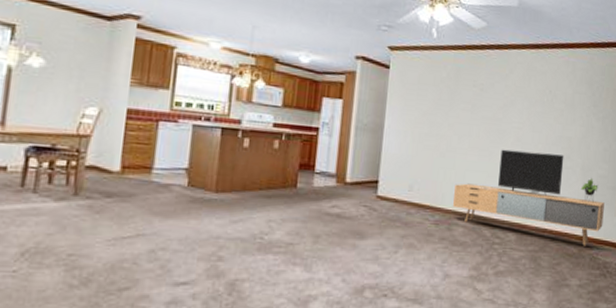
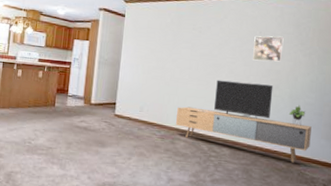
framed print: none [542,95,576,127] -> present [253,36,284,62]

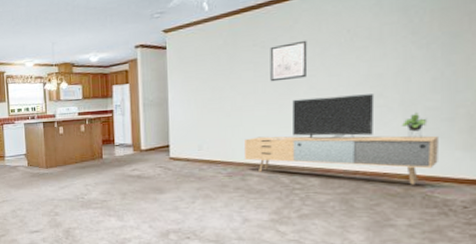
wall art: none [202,33,232,64] -> present [270,40,308,82]
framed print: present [253,36,284,62] -> none [340,29,385,68]

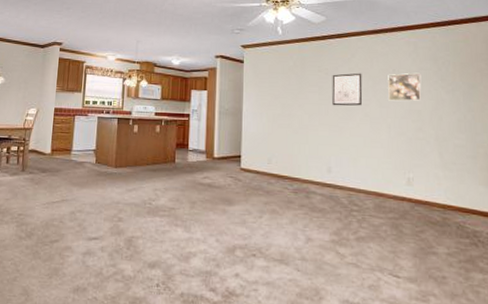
media console: present [245,94,438,185] -> none [310,124,467,215]
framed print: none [340,29,385,68] -> present [388,72,422,101]

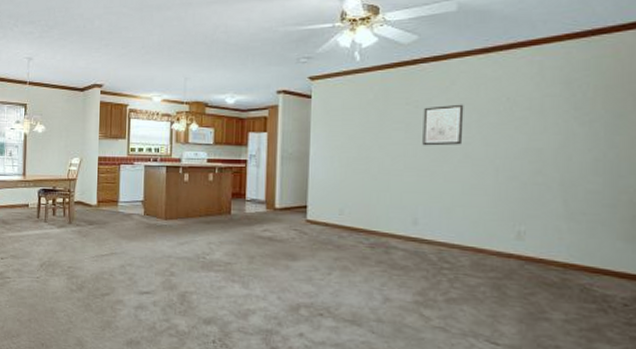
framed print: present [388,72,422,101] -> none [498,101,546,138]

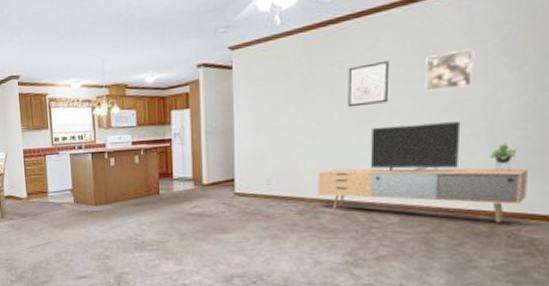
media console: none [390,167,599,275] -> present [318,121,528,223]
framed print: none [498,101,546,138] -> present [425,48,475,92]

